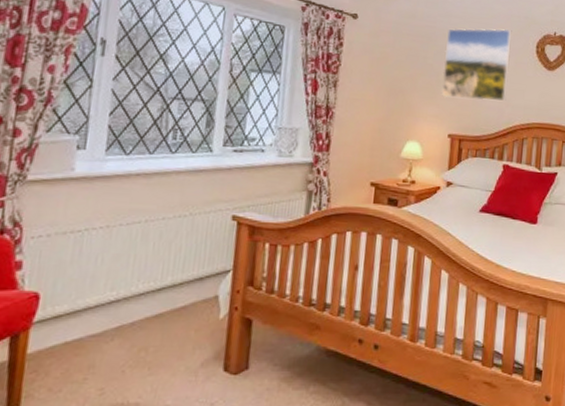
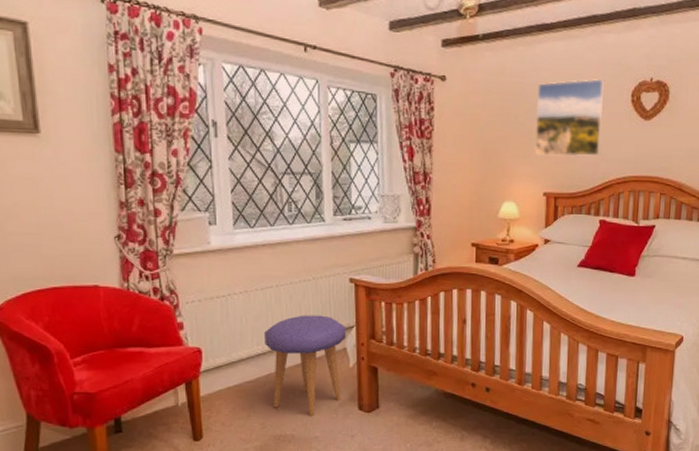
stool: none [118,256,221,380] -> present [264,315,346,417]

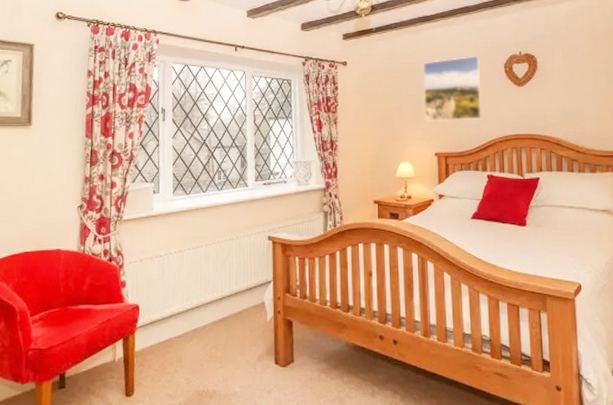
stool: present [264,315,346,417] -> none [193,271,264,372]

